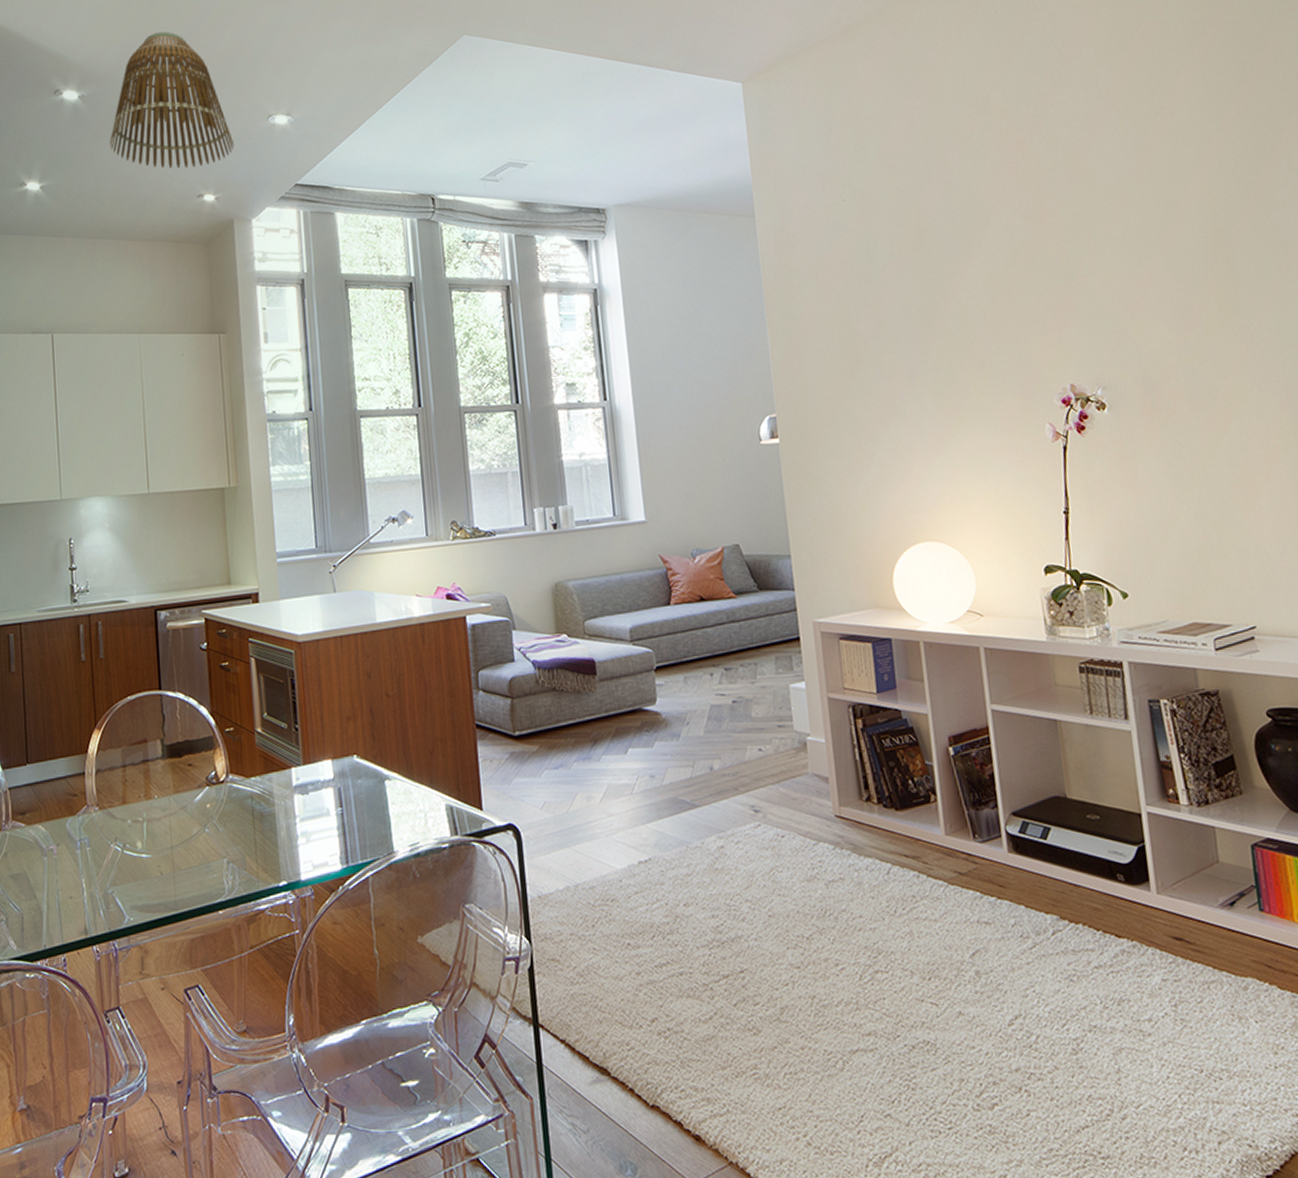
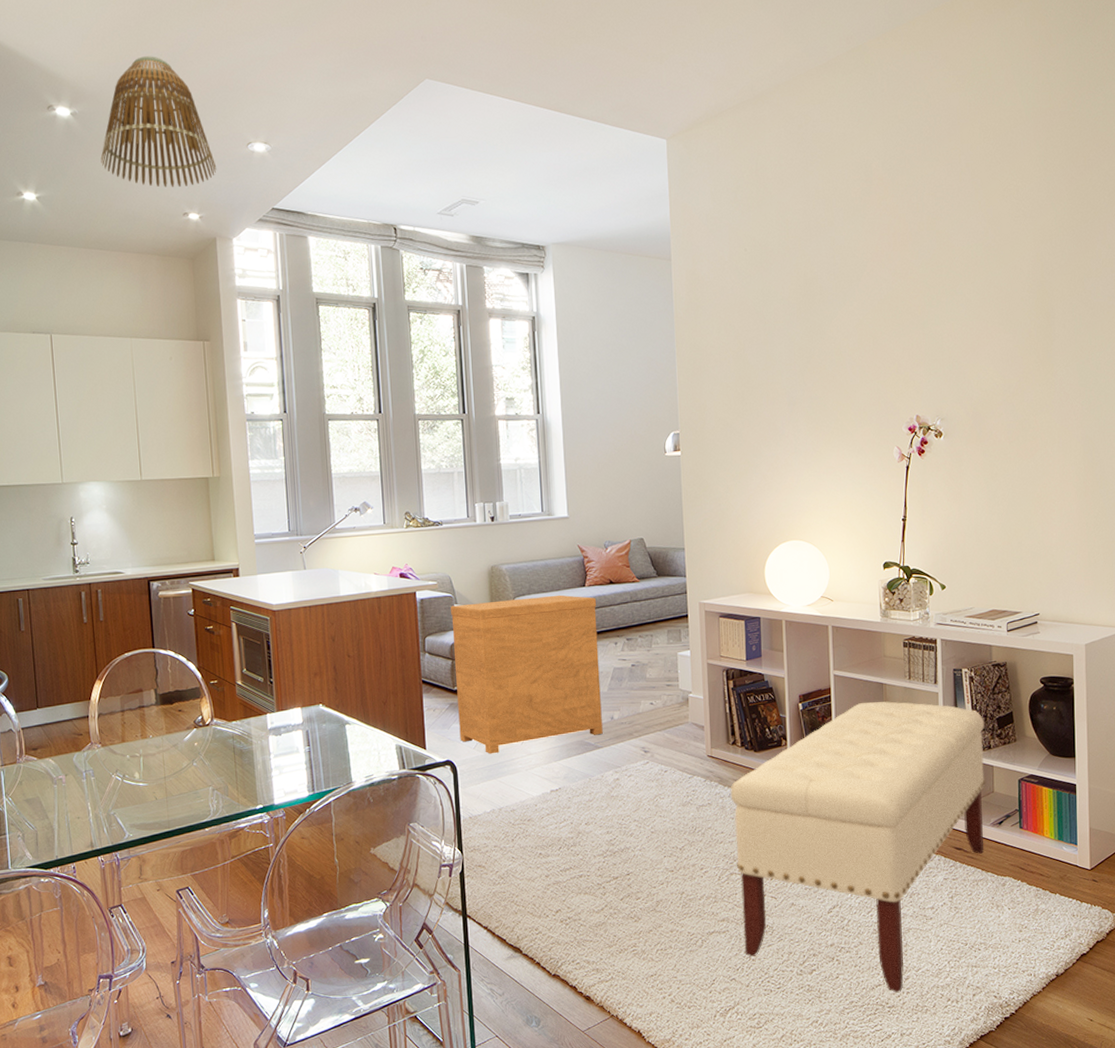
nightstand: none [508,615,701,816] -> present [451,595,603,754]
bench: none [867,743,1213,1138] -> present [730,701,986,993]

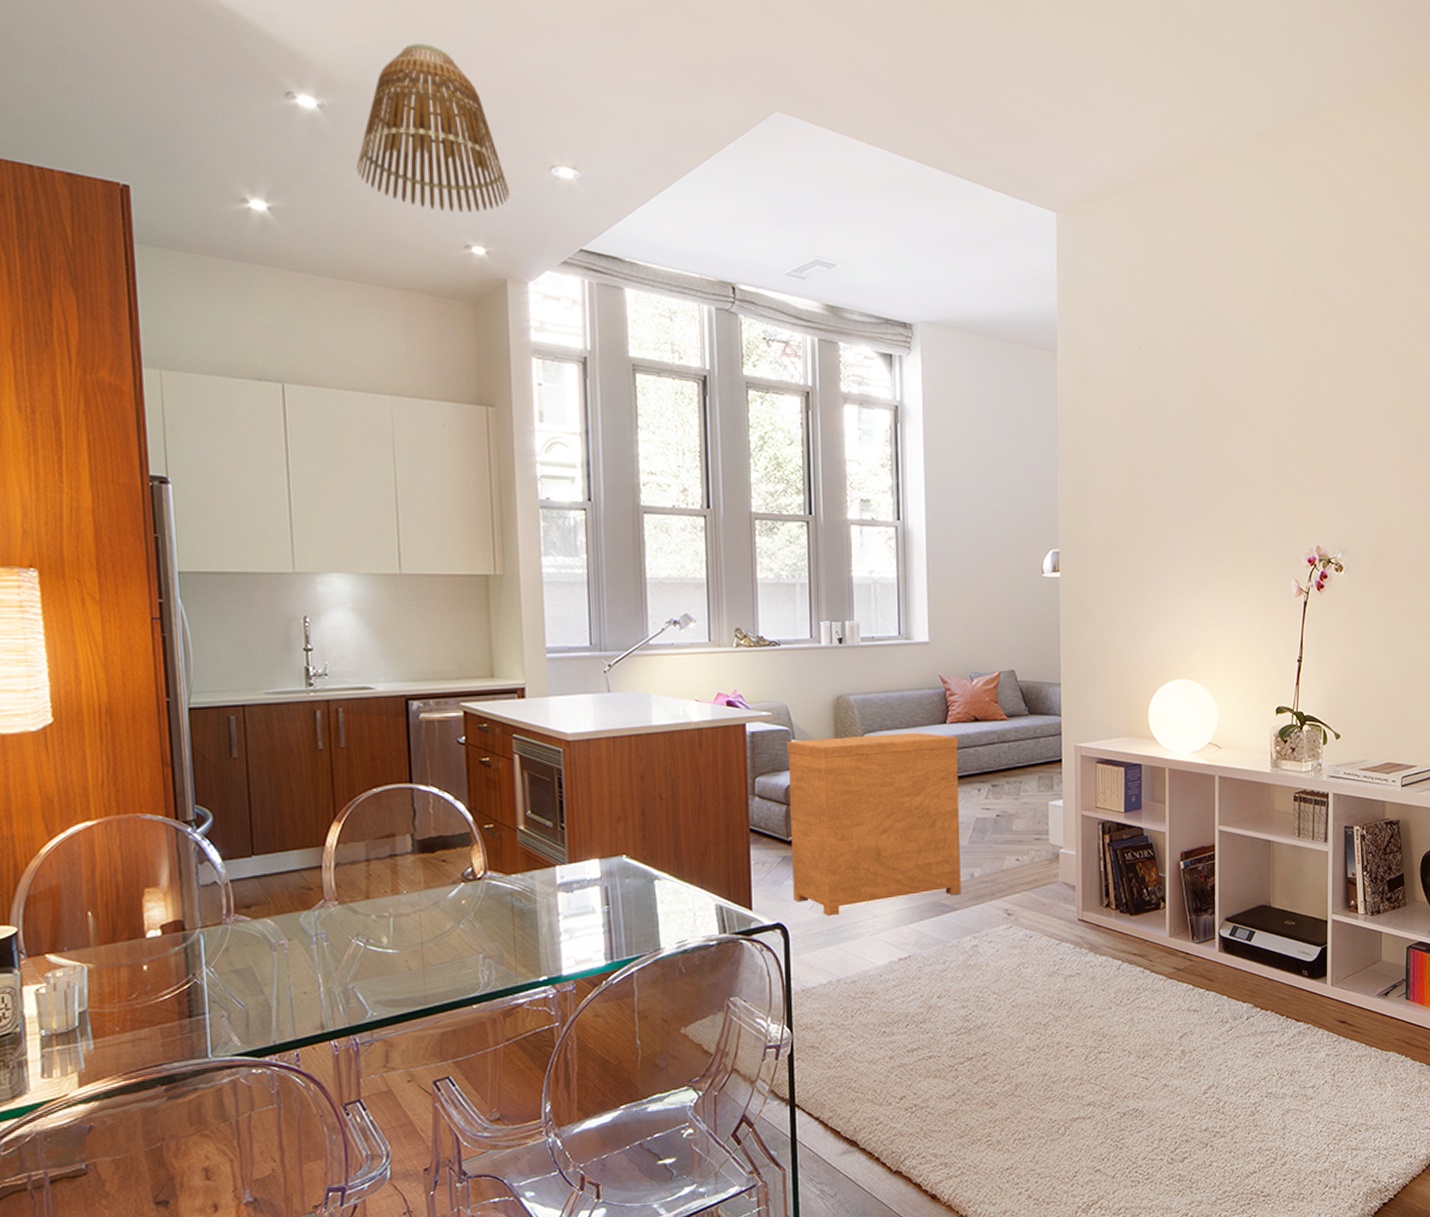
bench: present [730,701,986,993] -> none [1102,860,1374,1180]

